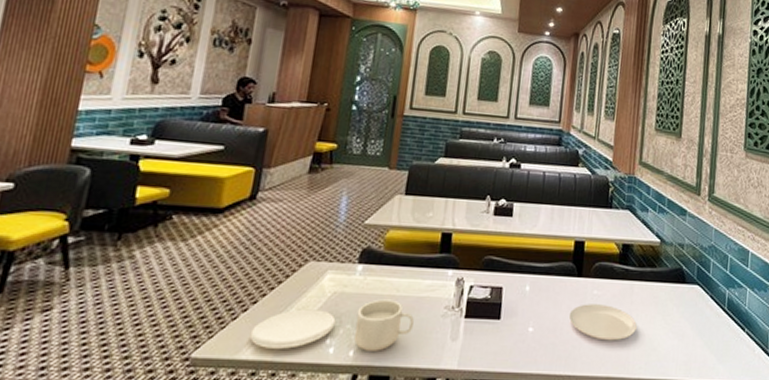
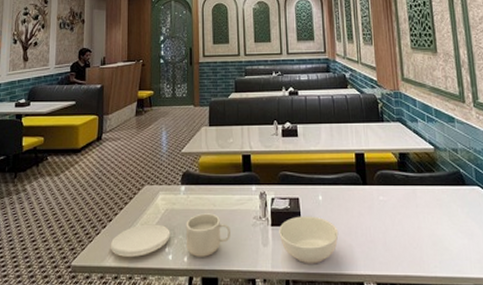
bowl: none [472,307,542,363] -> present [279,216,339,264]
plate: present [568,304,637,341] -> none [360,209,426,242]

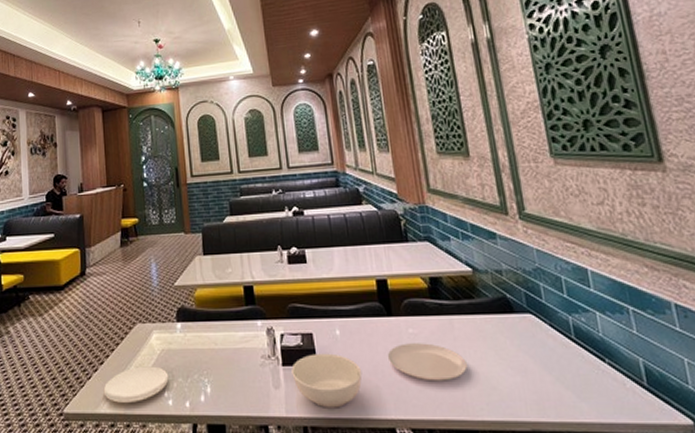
cup: present [186,213,230,257] -> none [185,353,236,402]
plate: none [360,209,426,242] -> present [387,343,467,382]

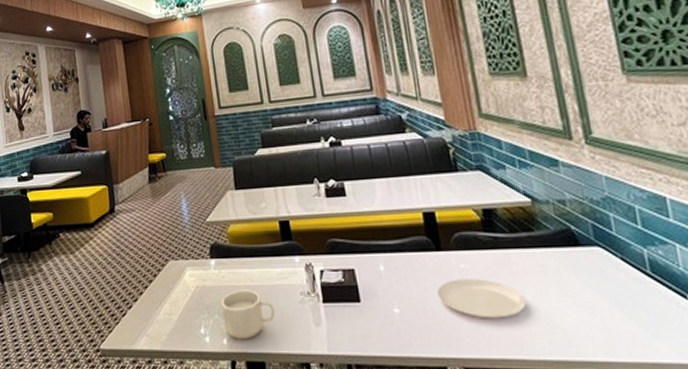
plate: present [103,366,169,404] -> none [138,303,205,341]
cup: none [185,353,236,402] -> present [220,290,275,339]
bowl: present [291,353,362,408] -> none [332,290,410,346]

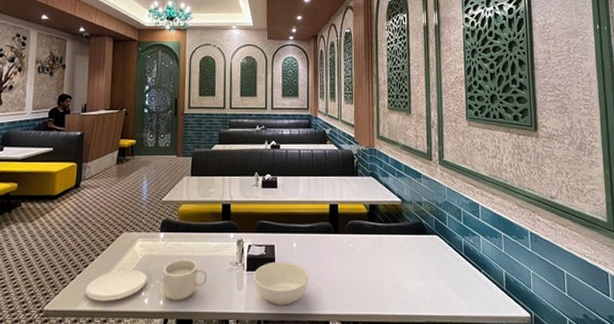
plate: none [138,303,205,341] -> present [85,269,147,302]
bowl: none [332,290,410,346] -> present [254,261,310,306]
plate: present [436,279,526,319] -> none [330,255,388,285]

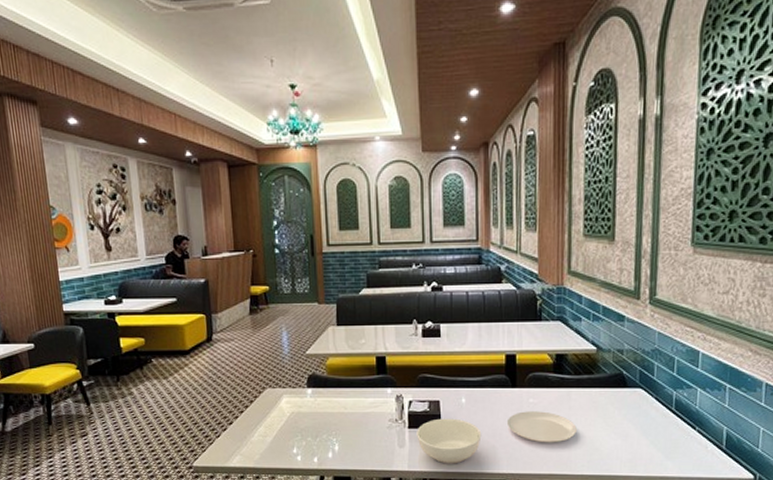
plate: present [85,269,147,302] -> none [232,427,298,459]
cup: present [162,259,207,300] -> none [314,416,363,458]
plate: none [330,255,388,285] -> present [506,411,577,443]

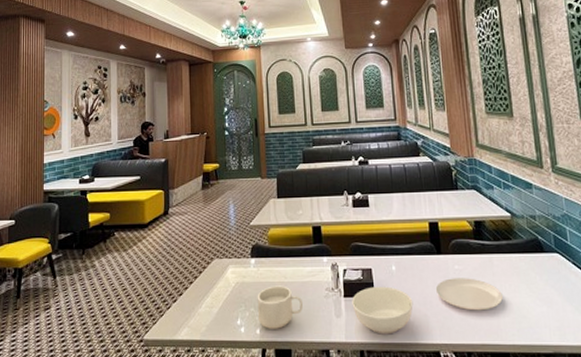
cup: none [314,416,363,458] -> present [257,285,303,329]

